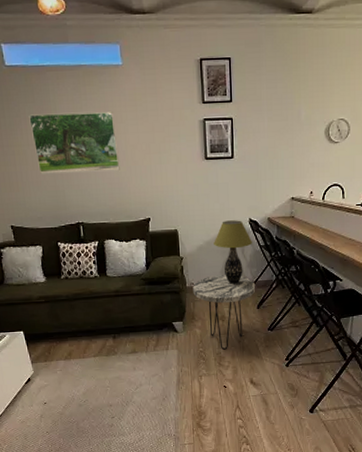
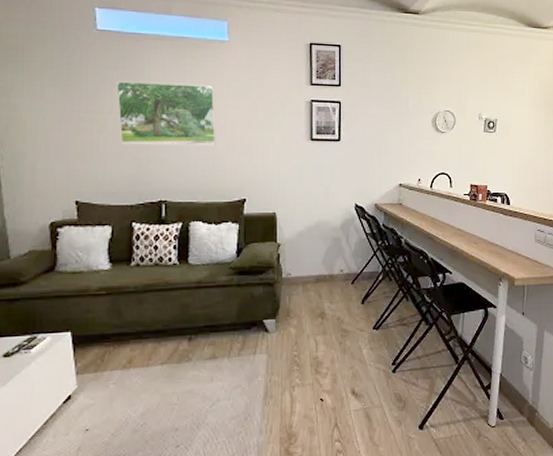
side table: present [193,275,256,350] -> none [290,265,361,353]
table lamp: present [214,220,252,284] -> none [316,205,357,275]

